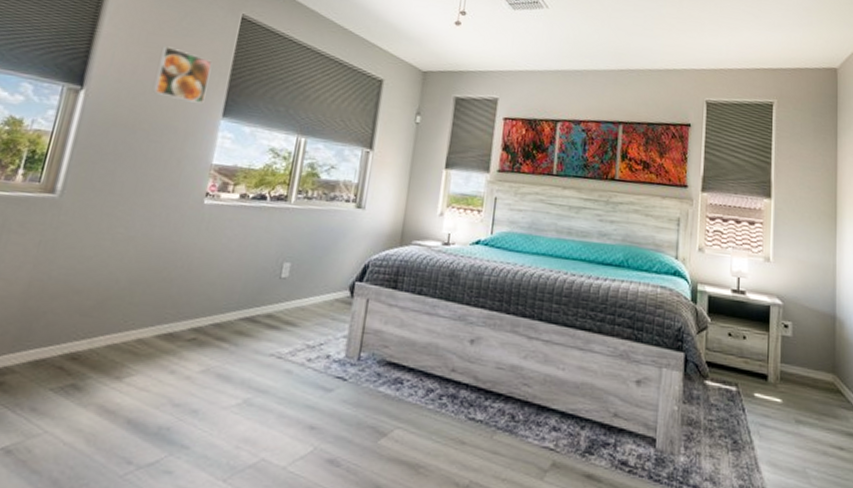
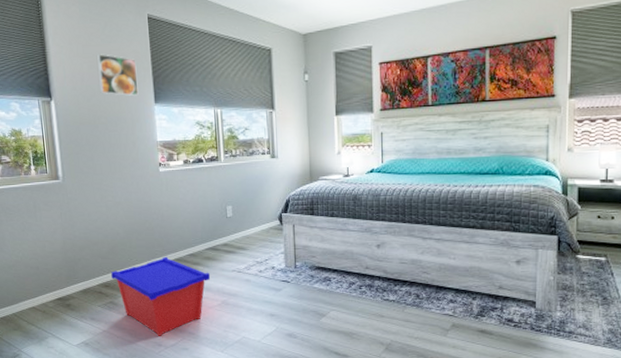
storage bin: none [86,324,237,448] -> present [111,257,211,336]

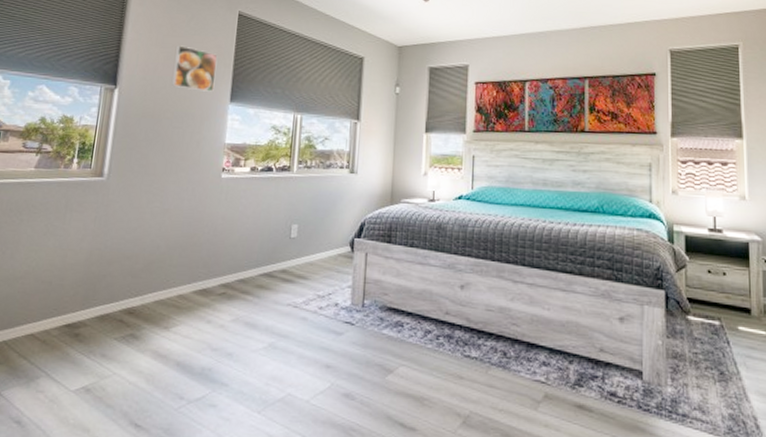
storage bin: present [111,257,211,336] -> none [139,281,260,386]

